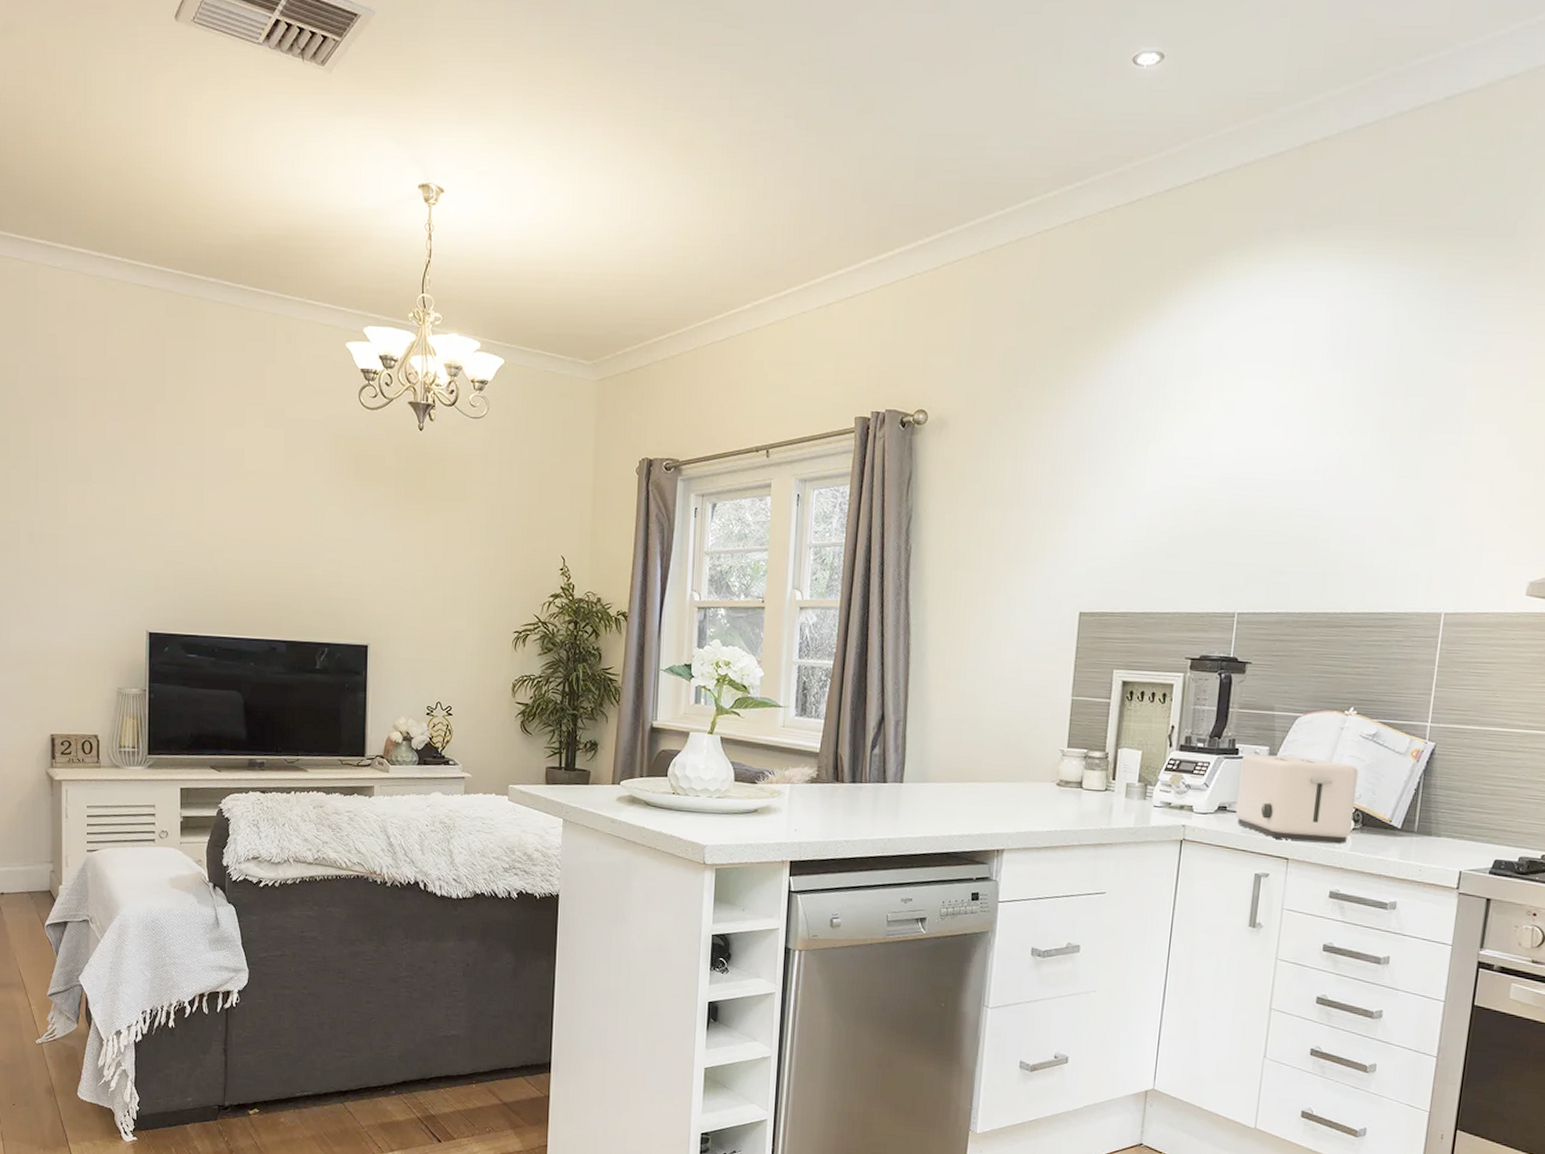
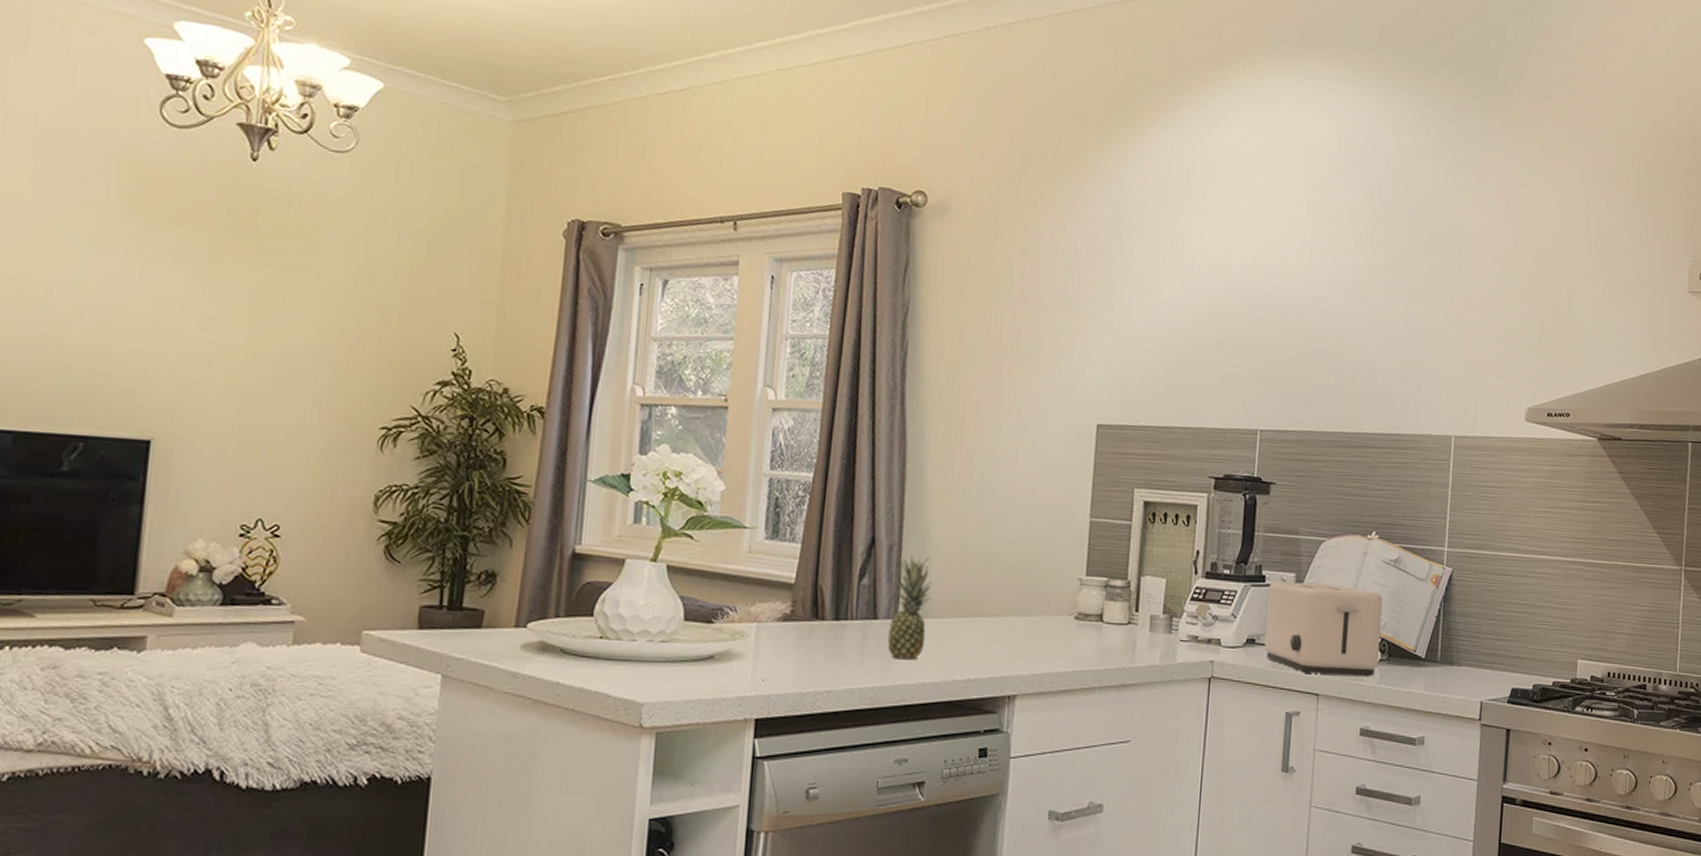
fruit: none [895,729,933,817] -> present [887,555,933,660]

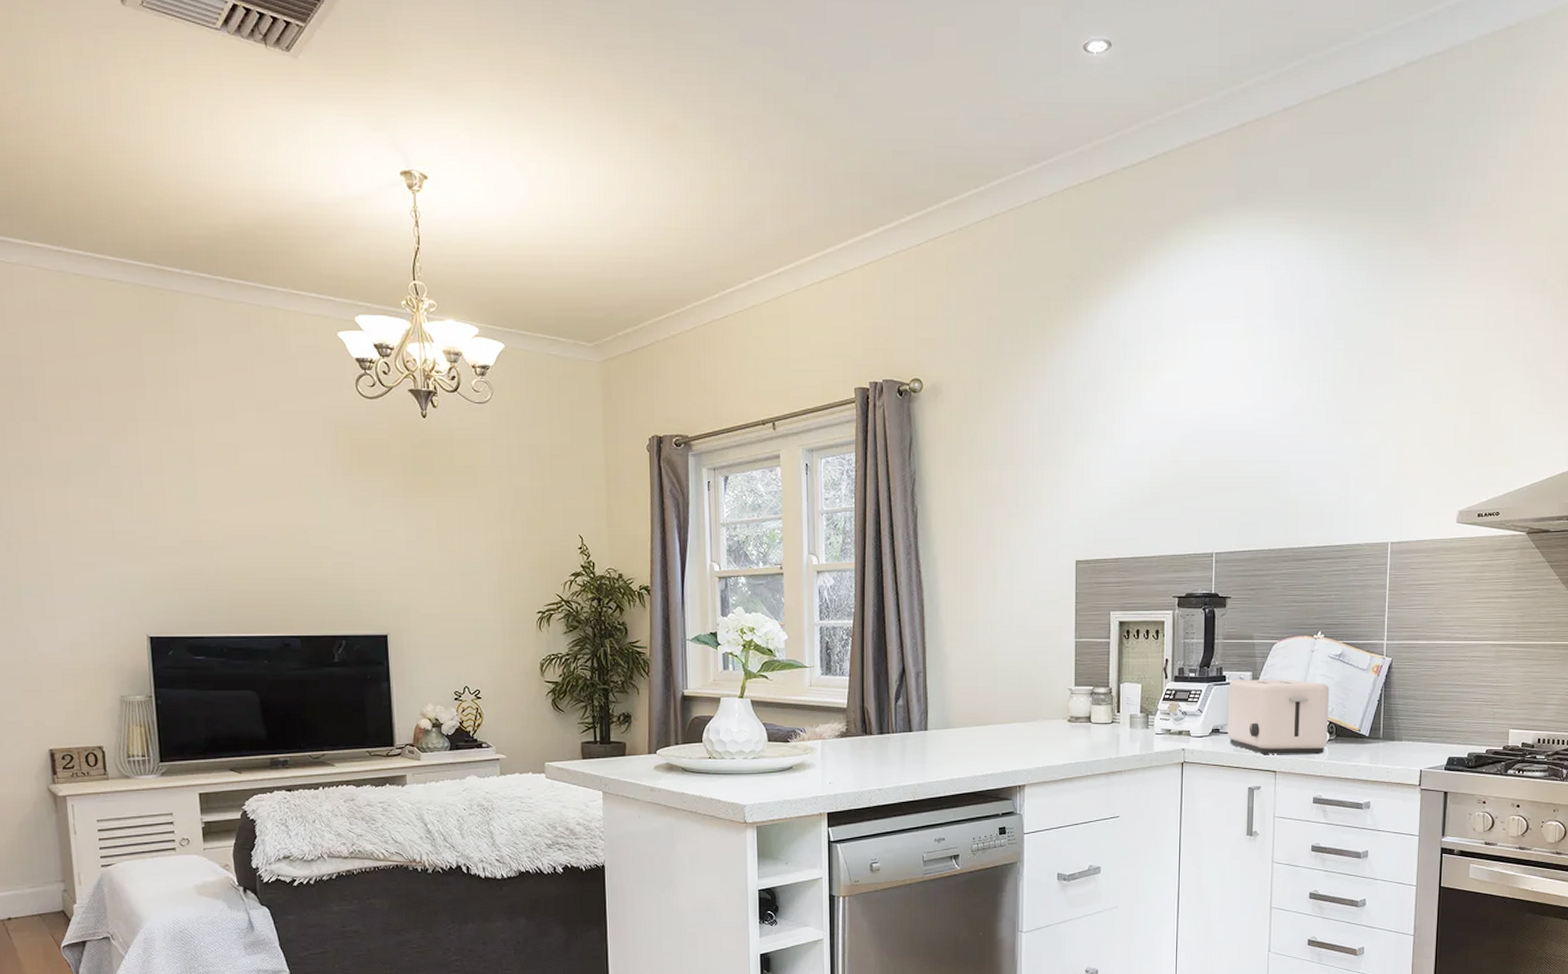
fruit: present [887,555,933,660] -> none [922,679,953,762]

